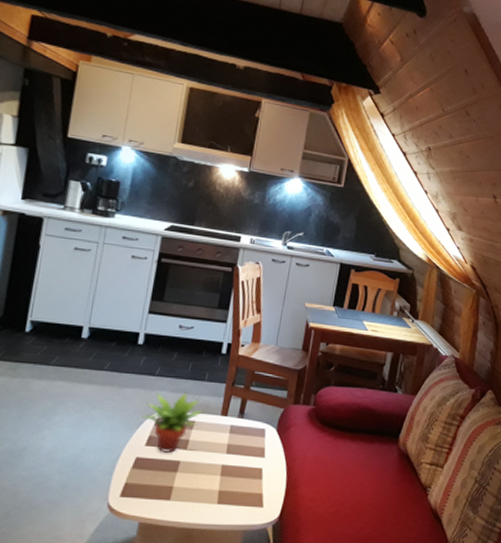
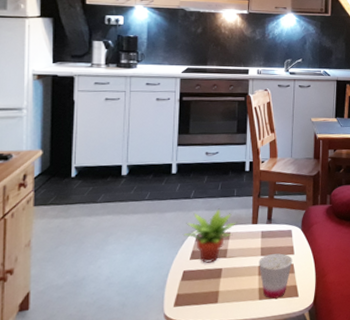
cup: none [222,452,262,505] -> present [259,253,293,299]

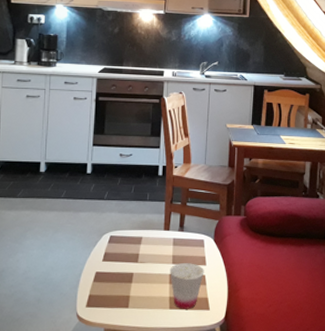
succulent plant: present [183,208,237,263] -> none [97,212,149,266]

